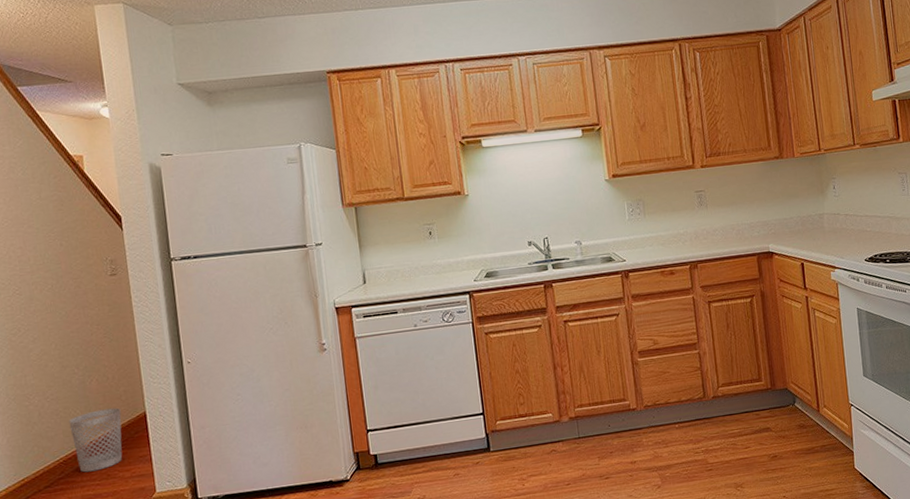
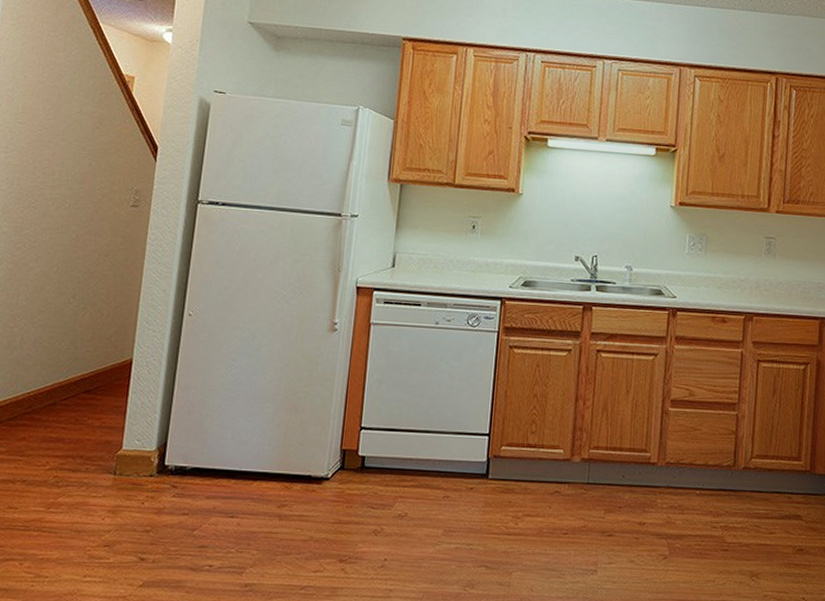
wastebasket: present [69,407,123,473] -> none [48,347,107,413]

